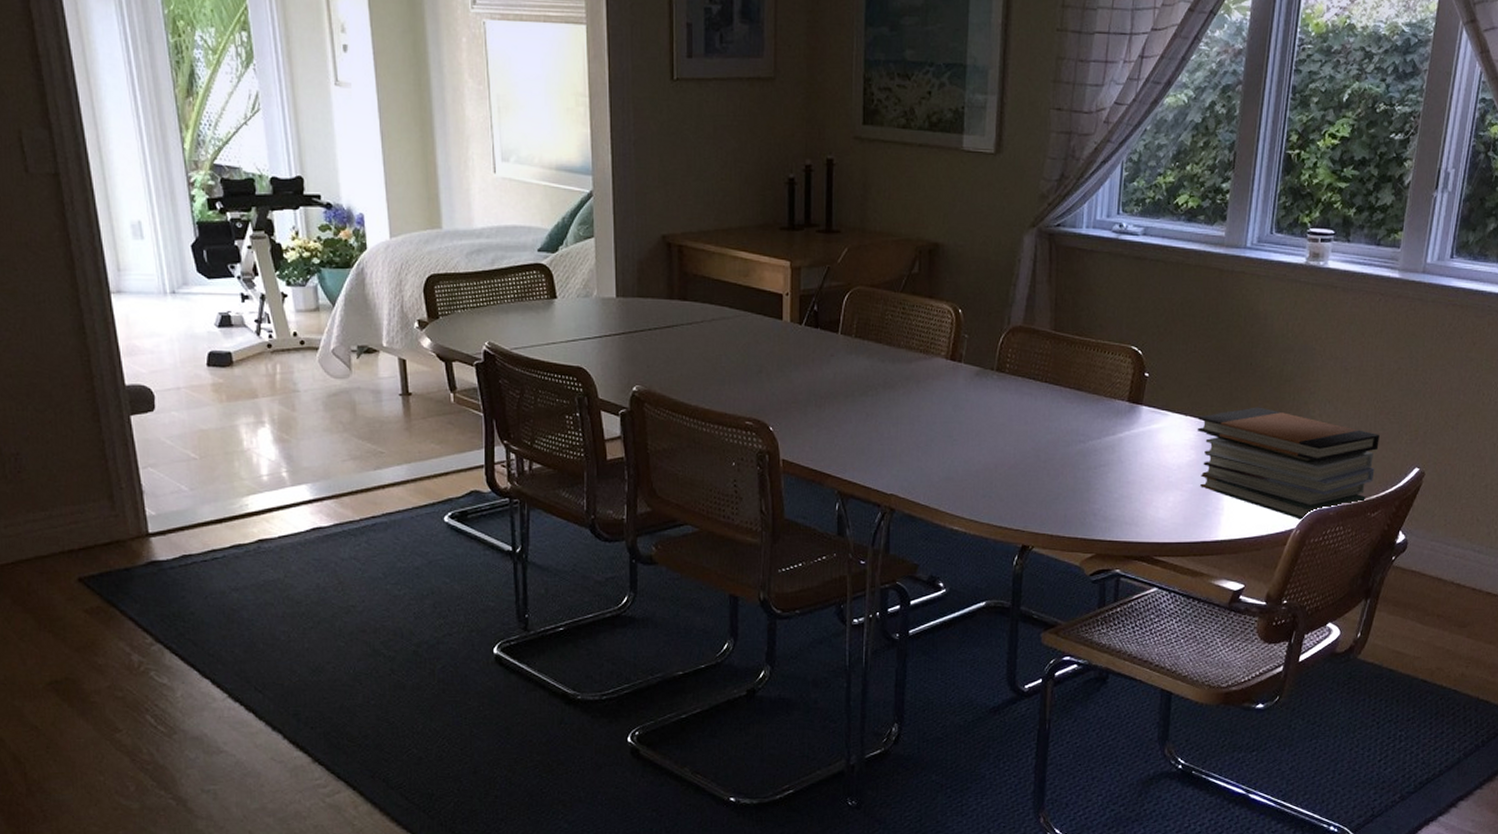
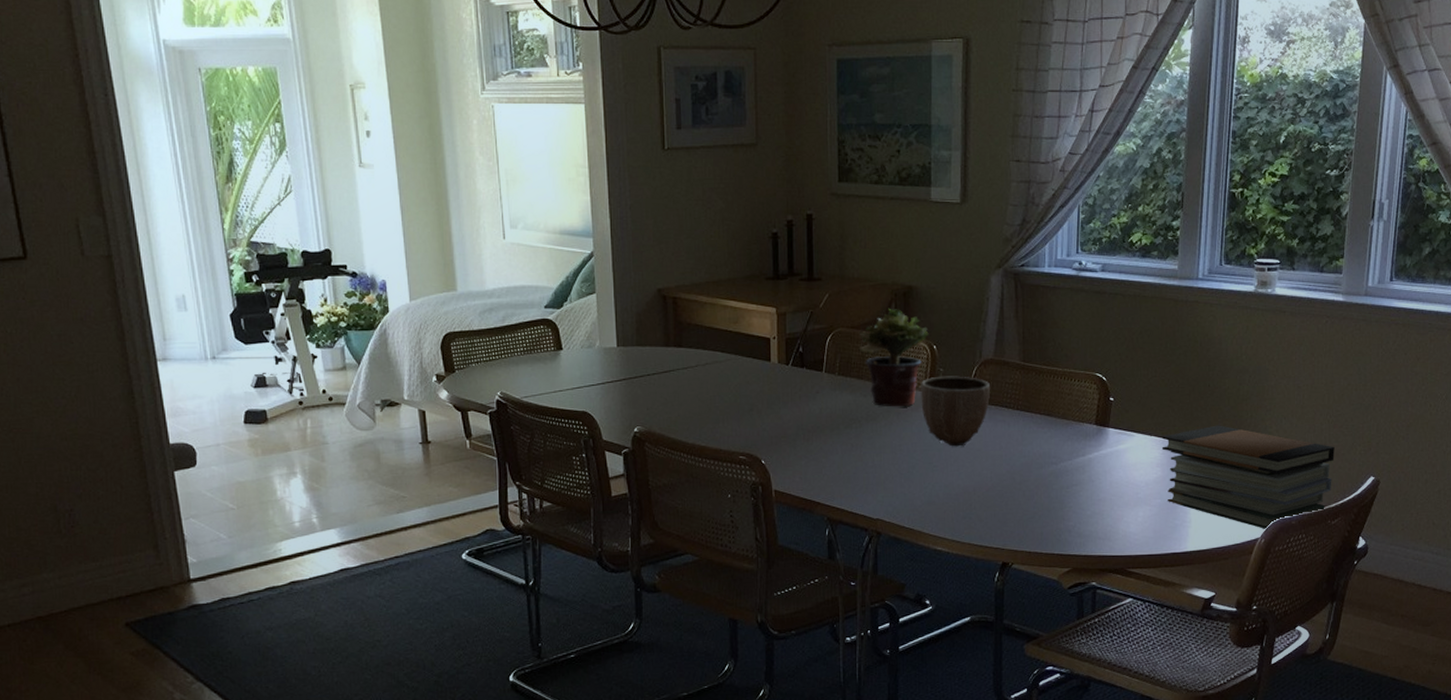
potted plant: none [878,266,954,375] -> present [858,308,929,407]
decorative bowl: none [943,343,1017,420] -> present [921,376,990,447]

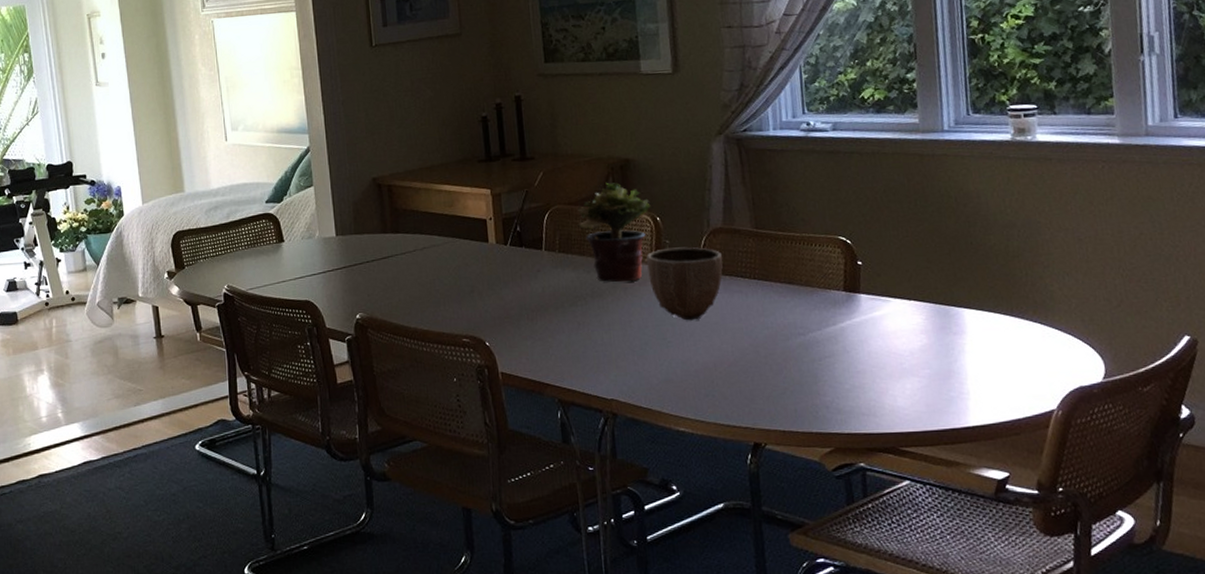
book stack: present [1161,425,1335,530] -> none [923,285,1137,401]

